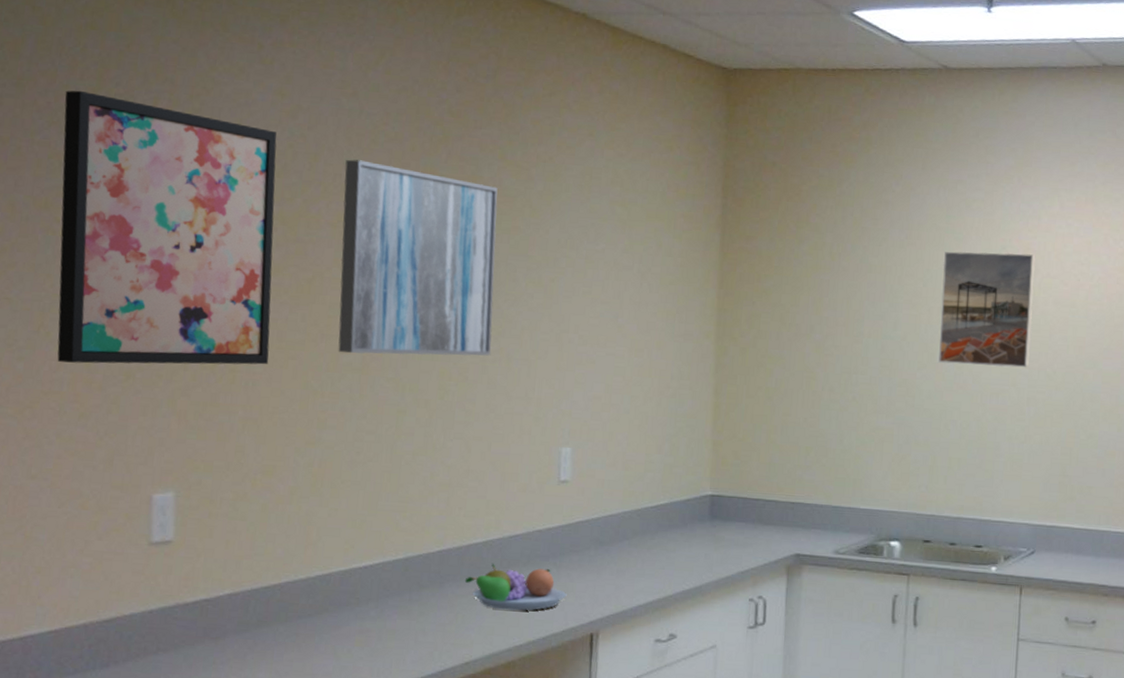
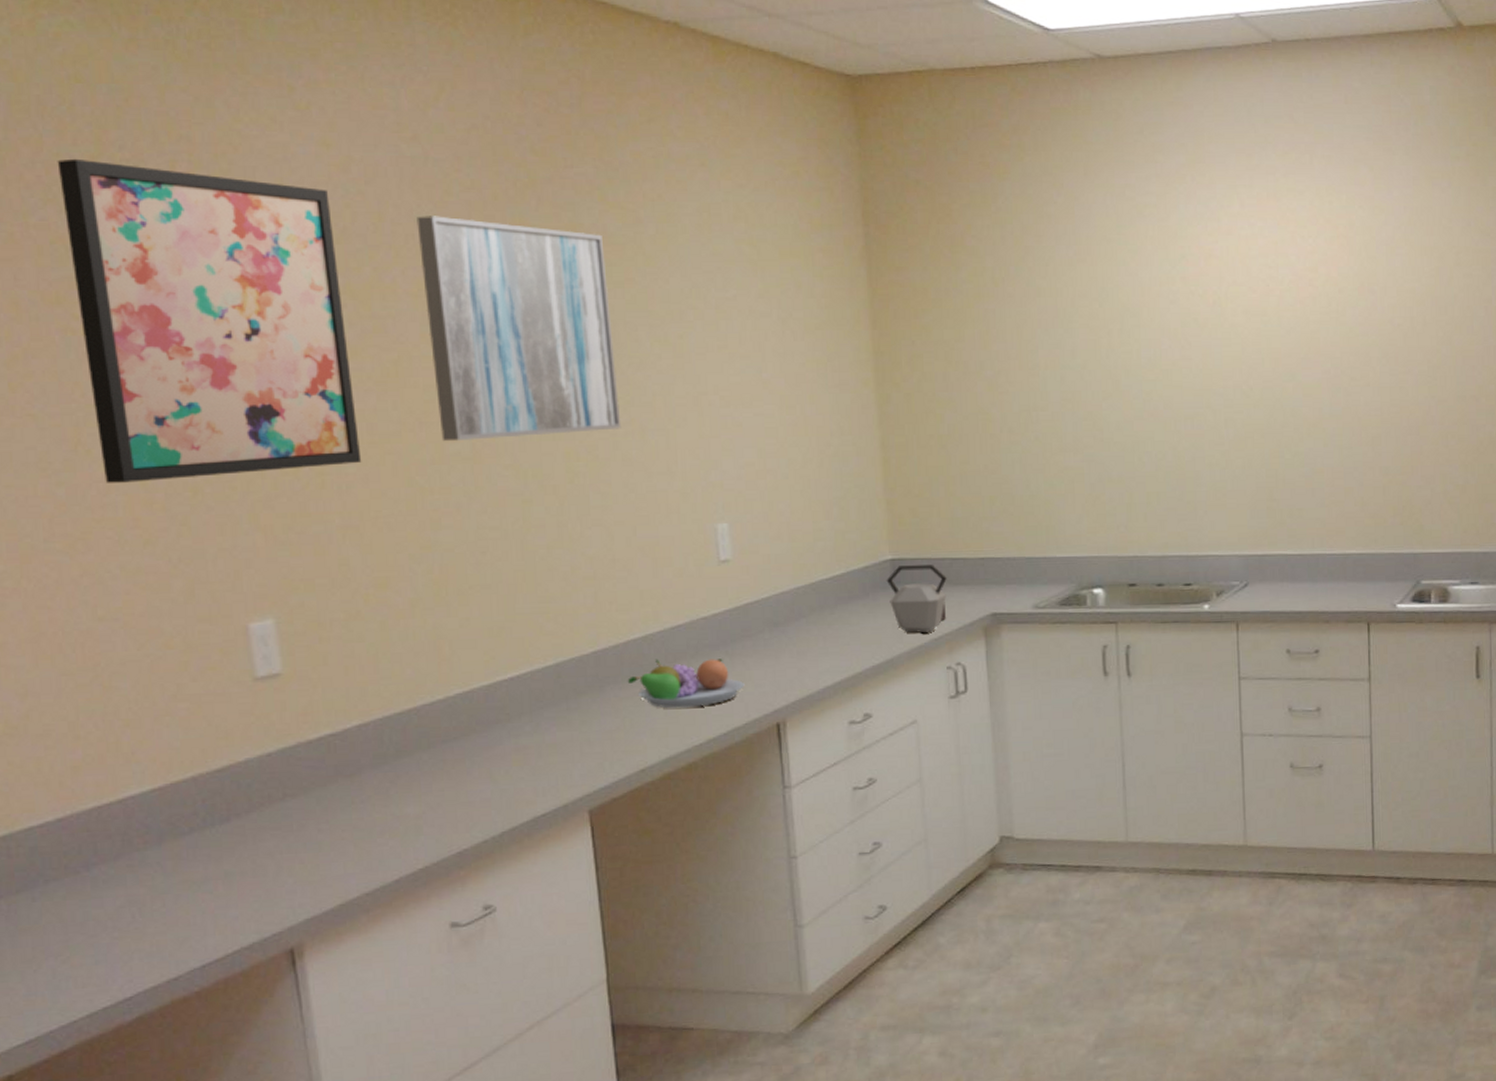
kettle: none [704,502,759,565] -> present [886,565,947,633]
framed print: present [938,251,1036,368] -> none [1118,261,1223,390]

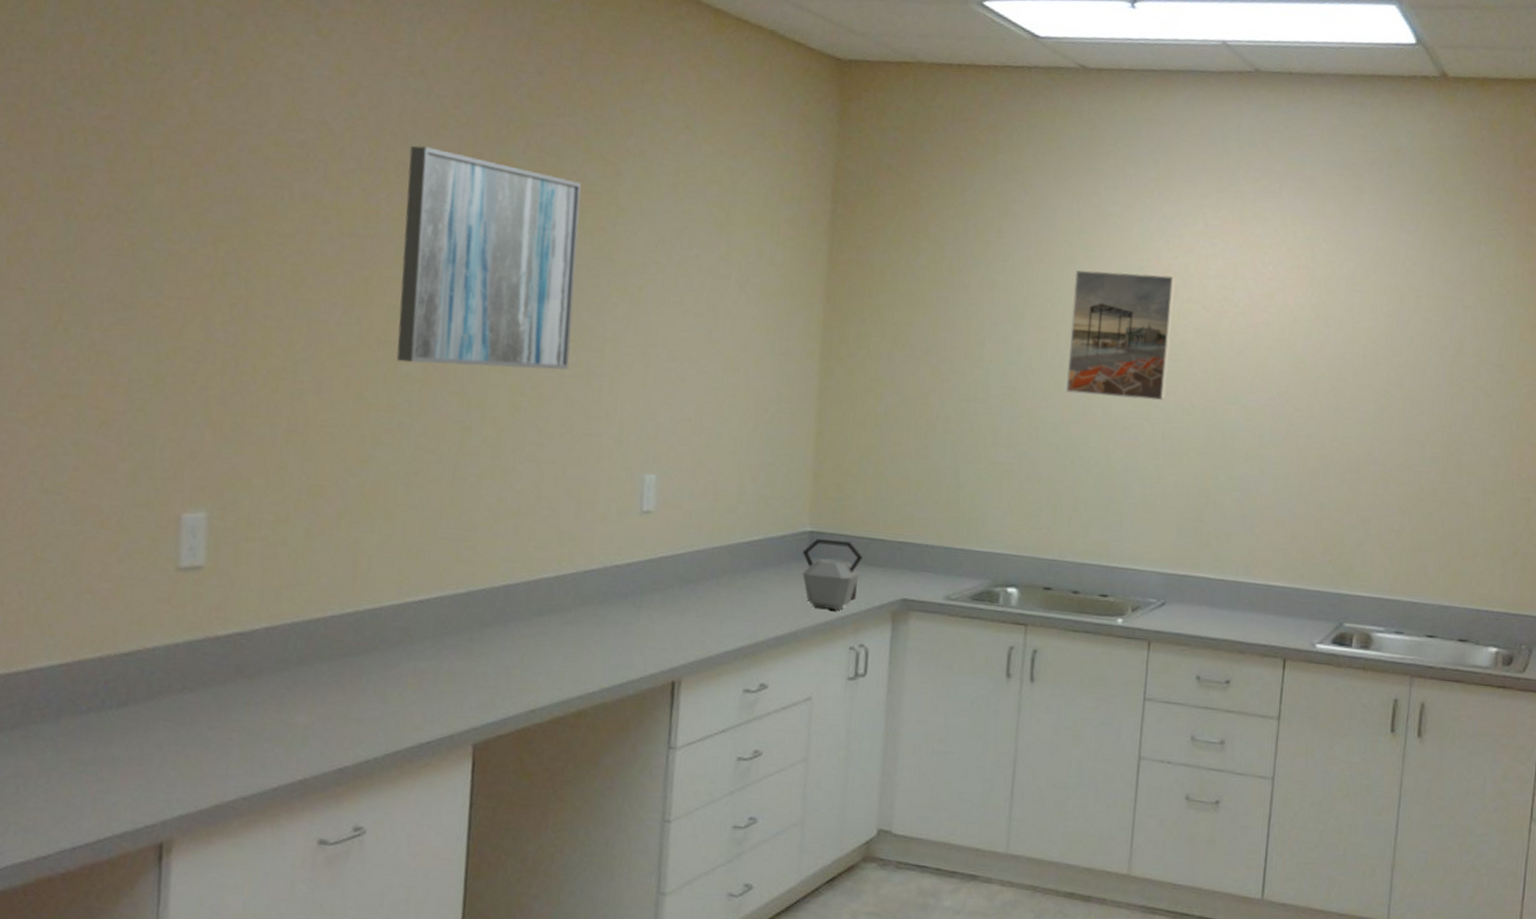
wall art: present [57,158,362,483] -> none [76,57,334,373]
fruit bowl: present [627,658,745,708] -> none [532,600,647,654]
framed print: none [1118,261,1223,390] -> present [1066,270,1176,401]

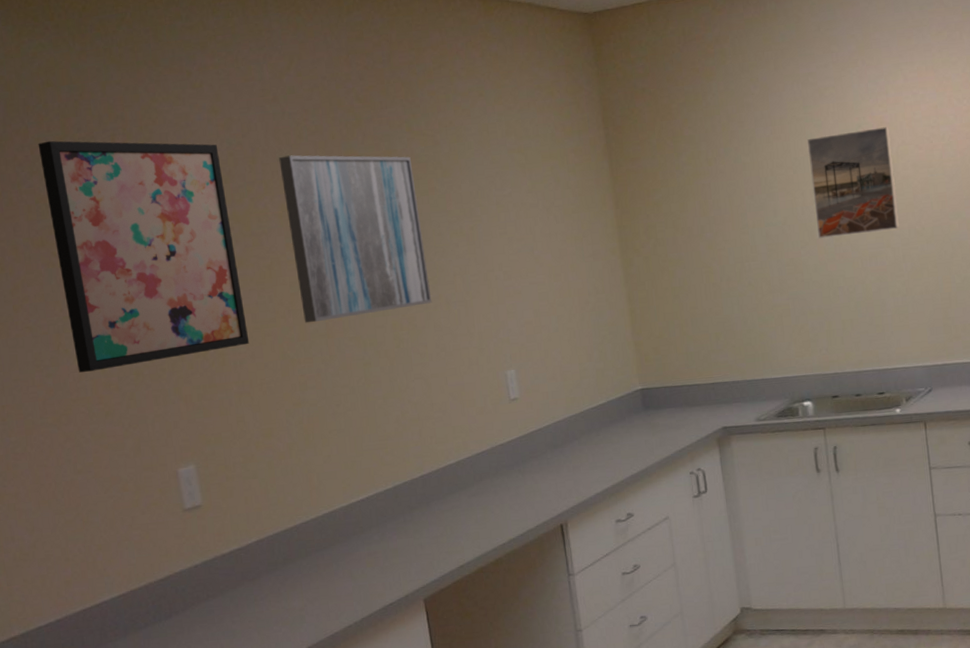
wall art: none [76,57,334,373] -> present [38,140,250,373]
kettle: present [802,539,863,610] -> none [638,391,687,447]

